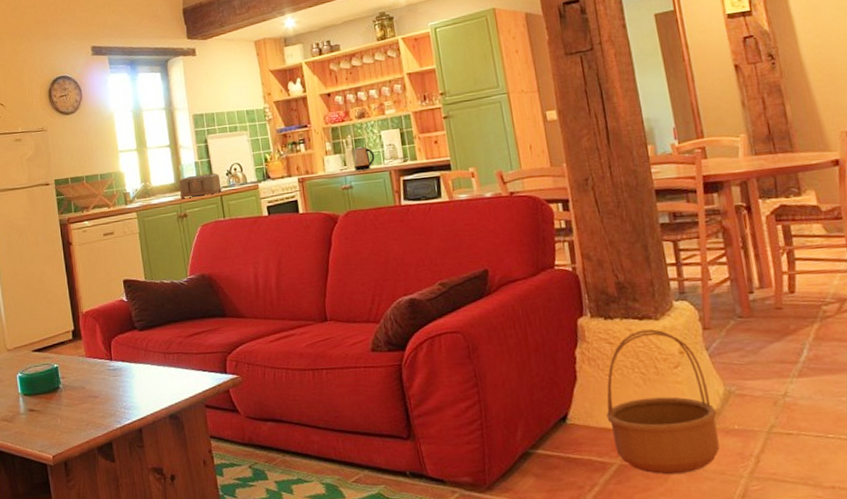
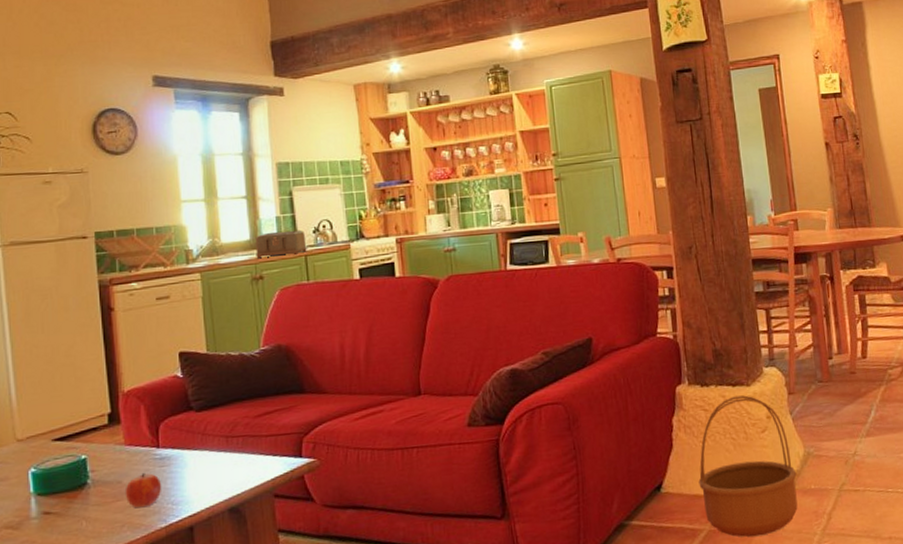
fruit: none [88,380,116,411] -> present [125,472,162,509]
kettle: present [352,147,375,171] -> none [457,206,482,233]

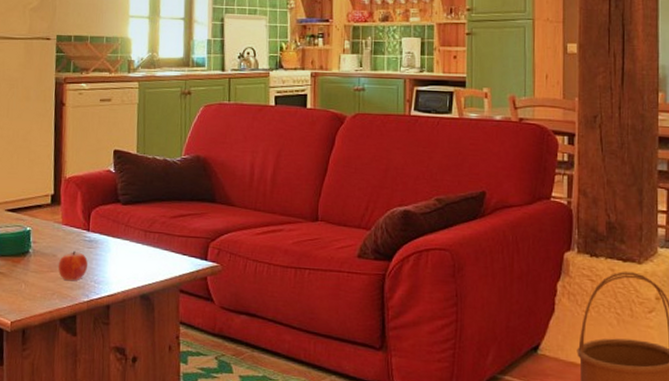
toaster: present [255,229,307,259] -> none [187,53,231,77]

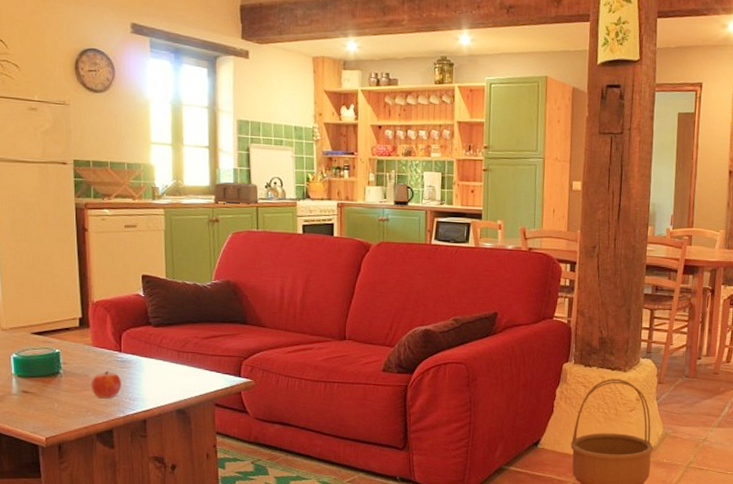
toaster: none [187,53,231,77] -> present [214,182,259,206]
kettle: none [369,50,392,75] -> present [393,183,415,206]

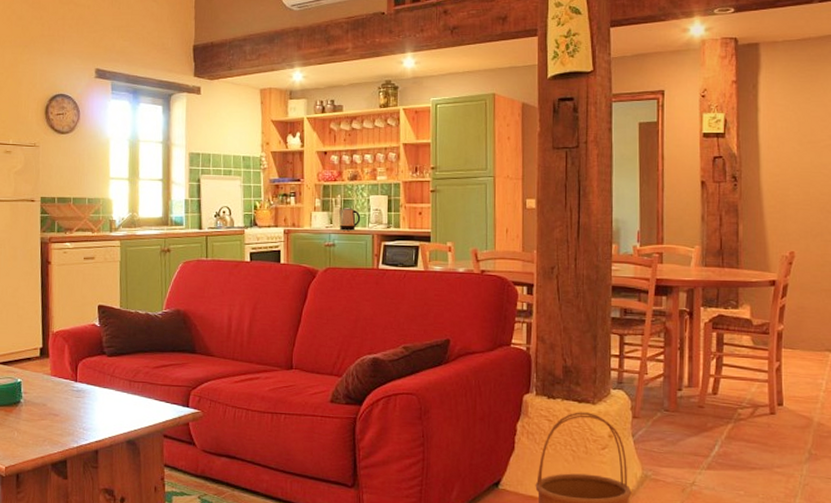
fruit: present [91,370,122,399] -> none [48,400,77,429]
toaster: present [214,182,259,206] -> none [166,212,208,235]

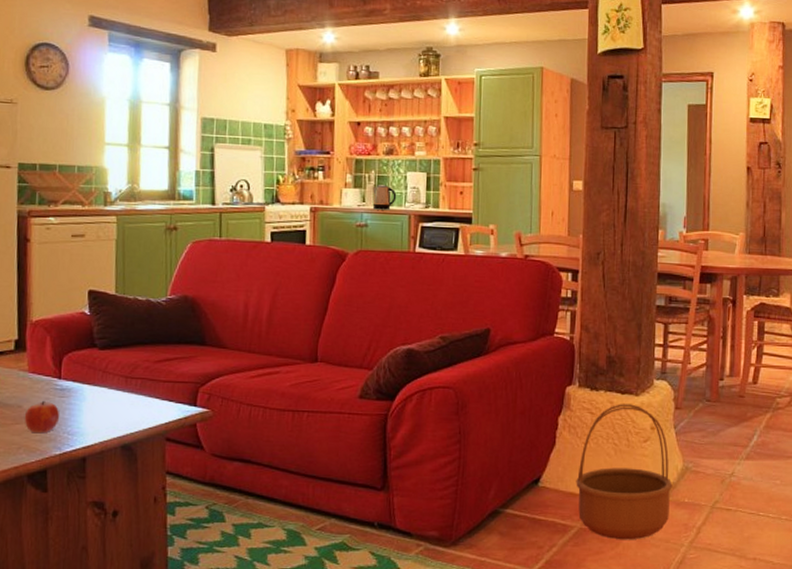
fruit: none [48,400,77,429] -> present [24,400,60,434]

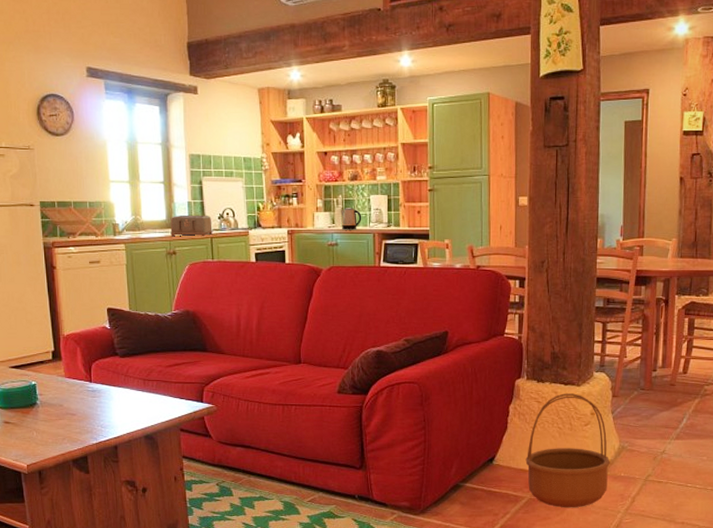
fruit: present [24,400,60,434] -> none [65,400,94,427]
toaster: none [172,185,223,211] -> present [170,215,213,237]

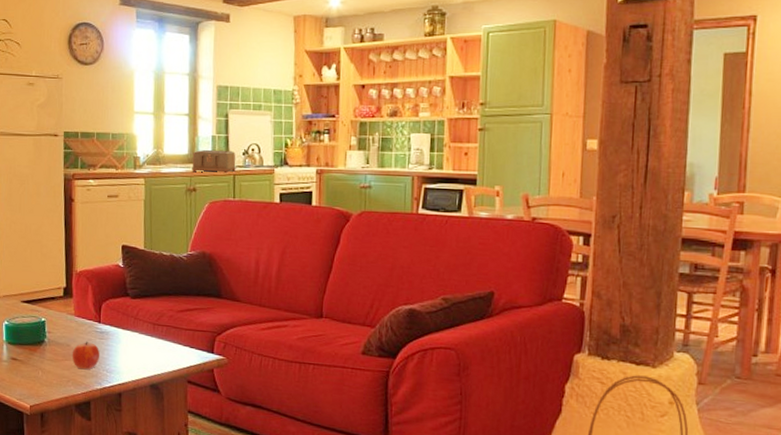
fruit: none [65,400,94,427] -> present [72,341,100,370]
kettle: present [341,208,362,230] -> none [376,147,400,172]

